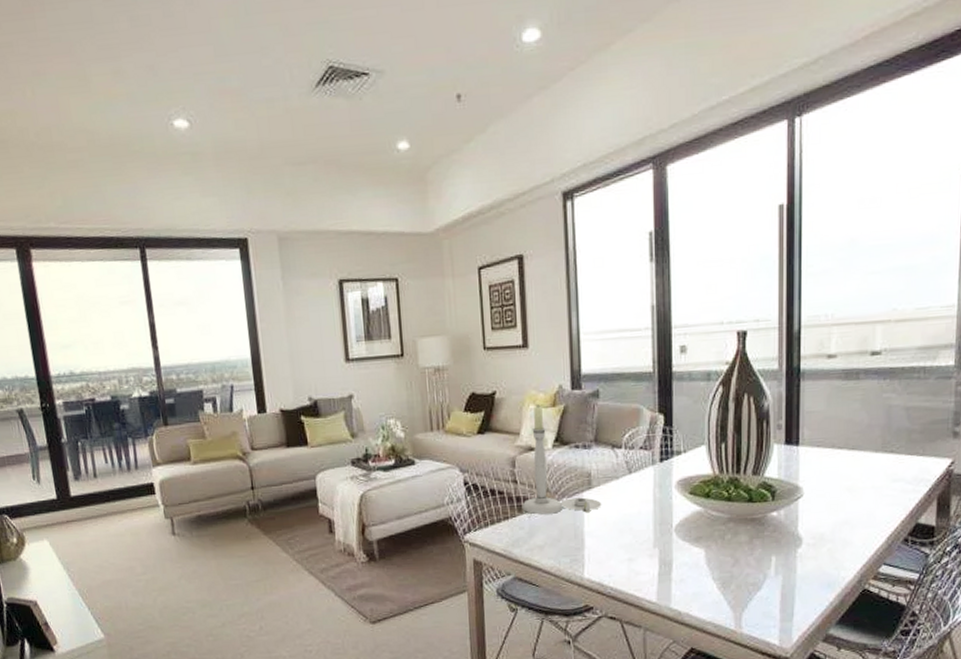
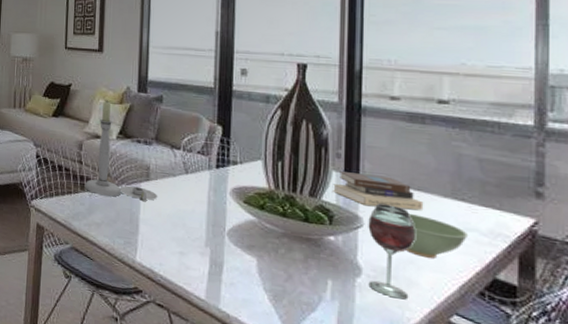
books: none [775,440,858,475] -> present [333,171,424,210]
wineglass: none [808,469,850,561] -> present [368,203,415,300]
bowl: none [840,474,896,516] -> present [405,212,469,259]

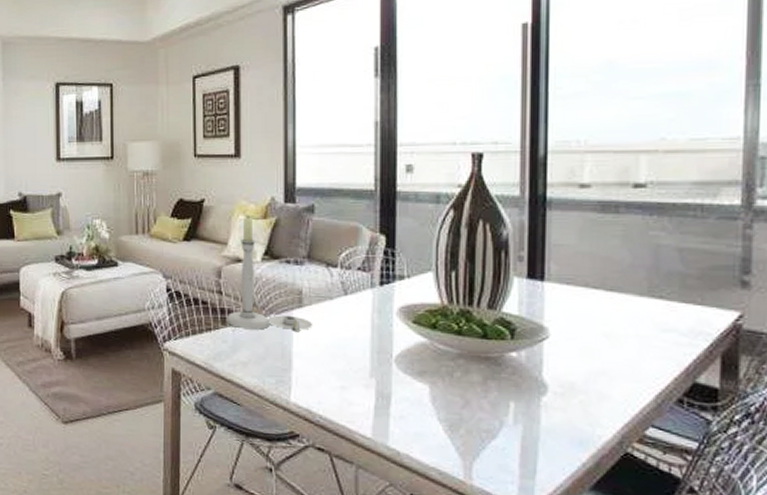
books: present [333,171,424,210] -> none [515,277,617,314]
wineglass: present [368,203,415,300] -> none [555,310,607,416]
bowl: present [405,212,469,259] -> none [596,317,667,366]

